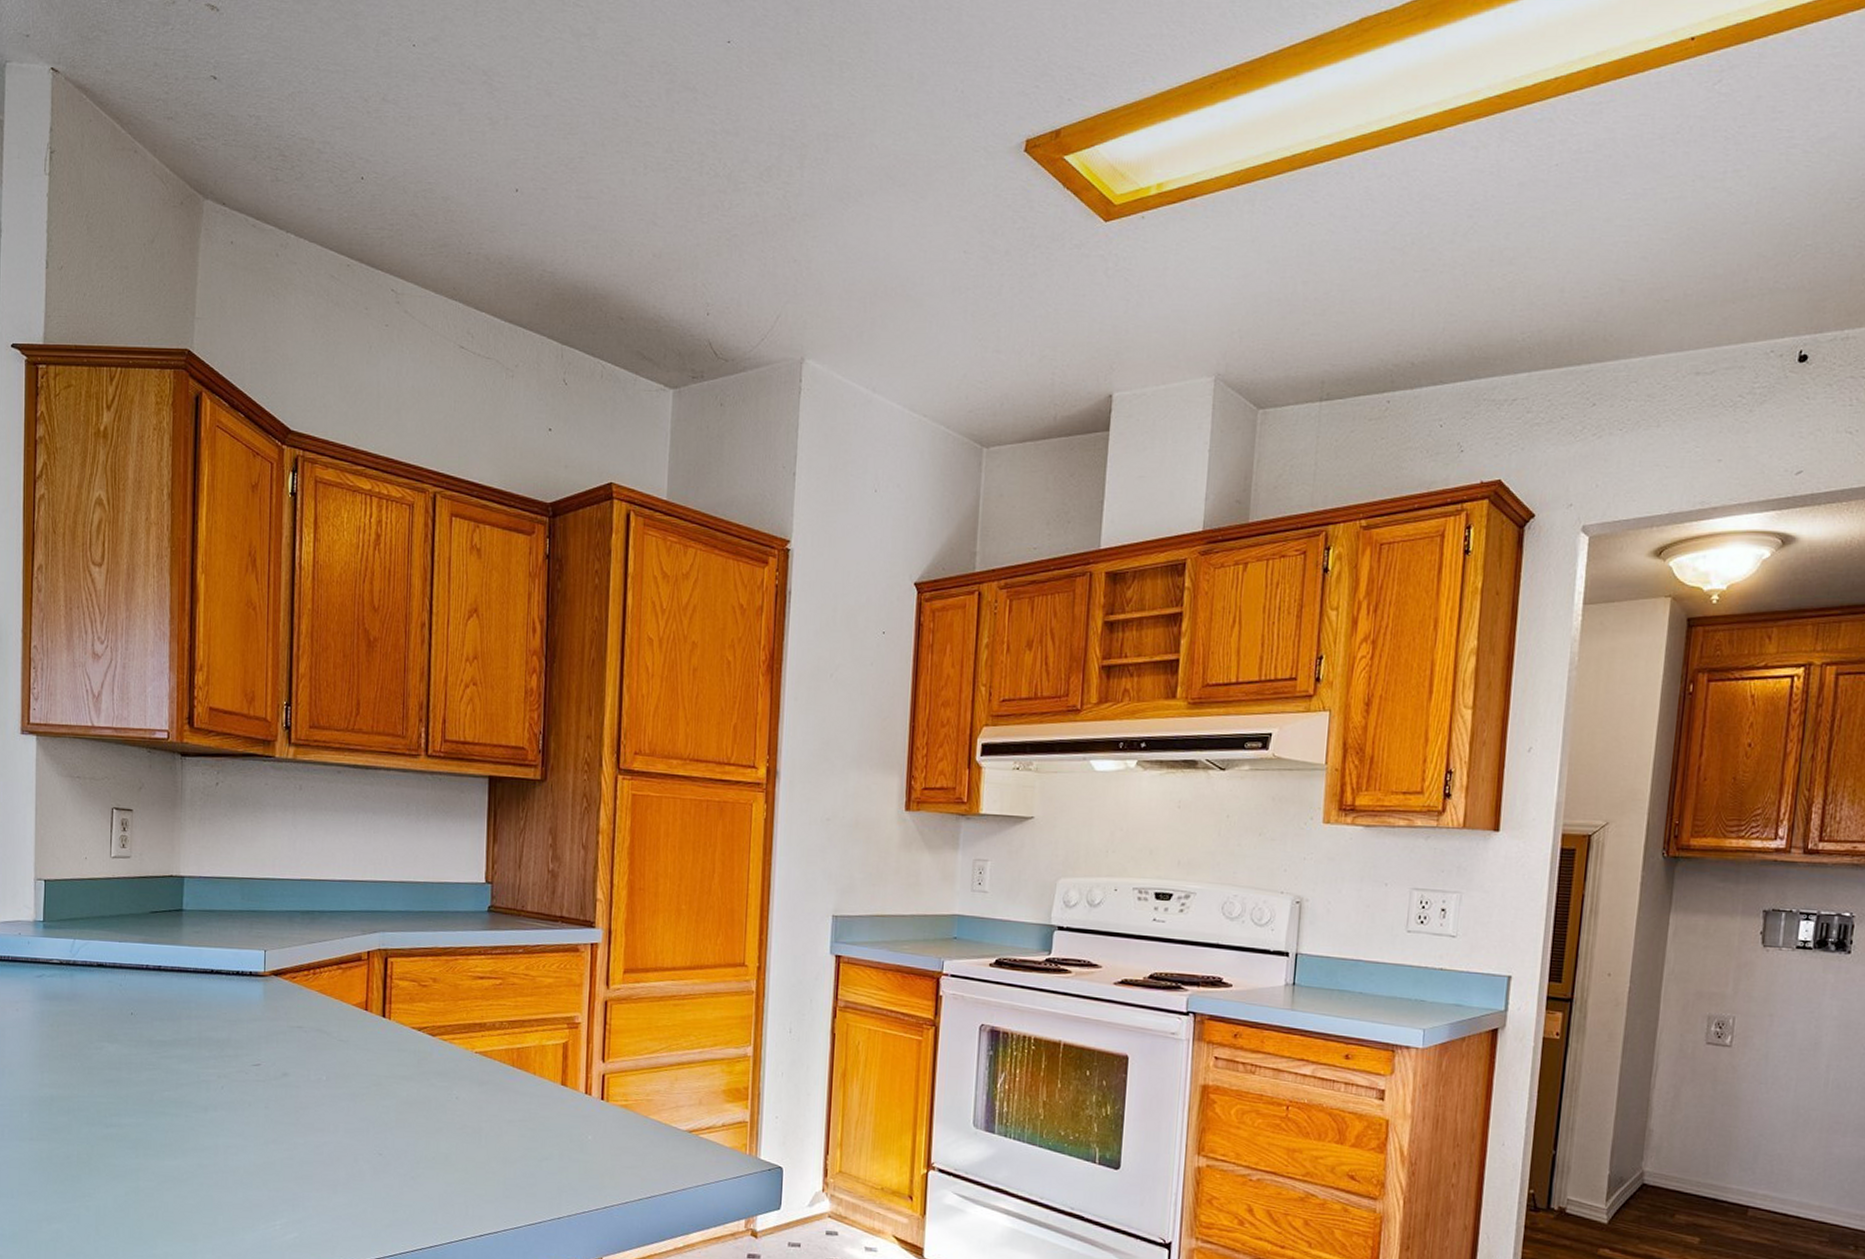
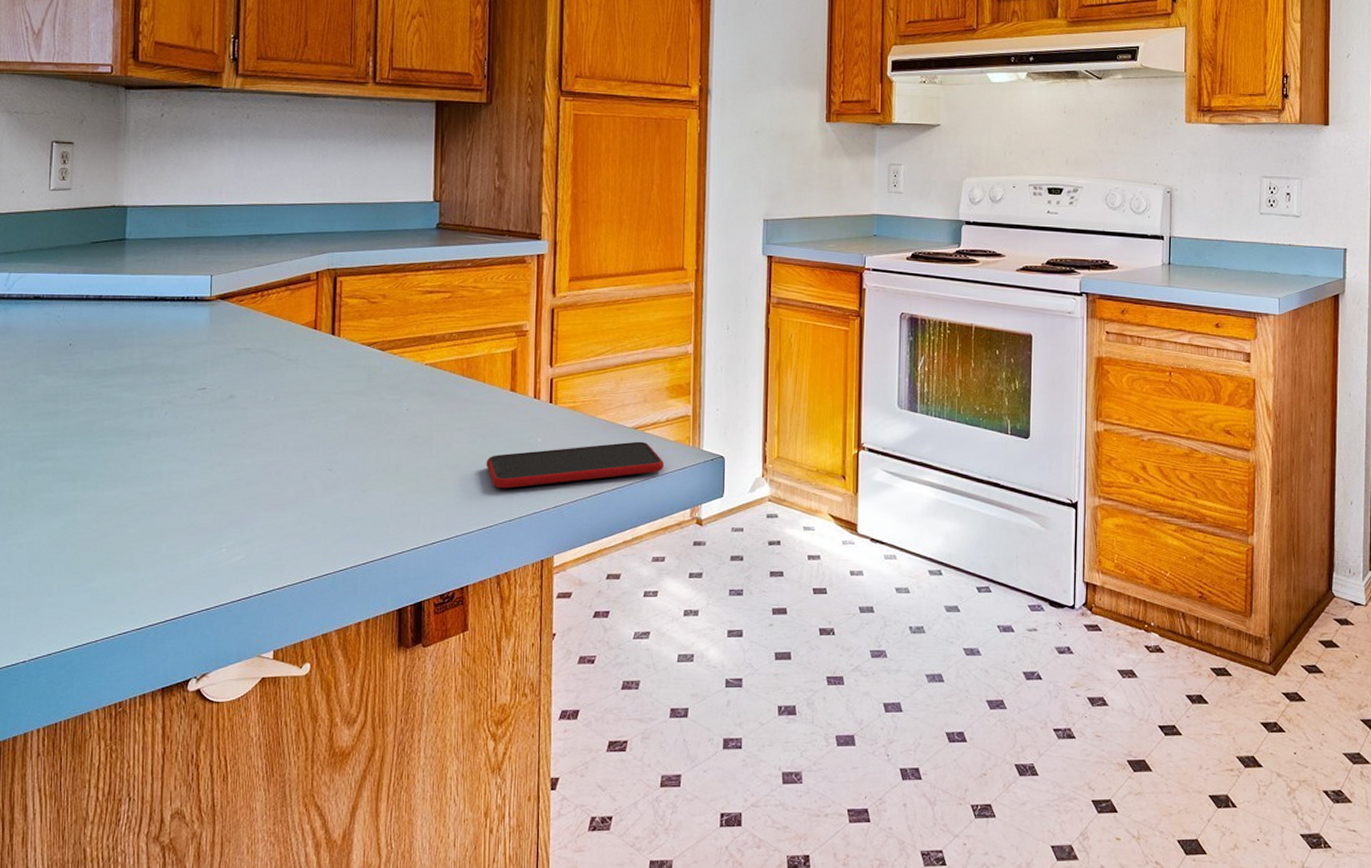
smartphone: none [535,1145,719,1186] -> present [486,441,665,489]

